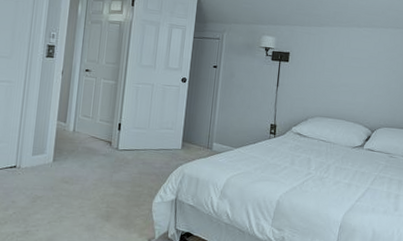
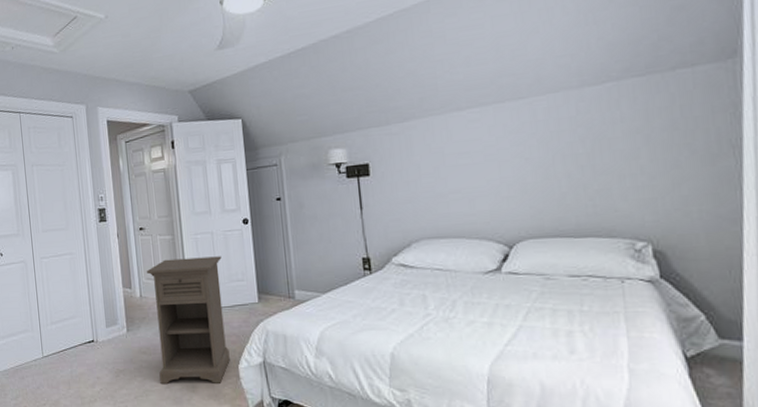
nightstand: none [76,101,157,215] -> present [146,256,230,385]

